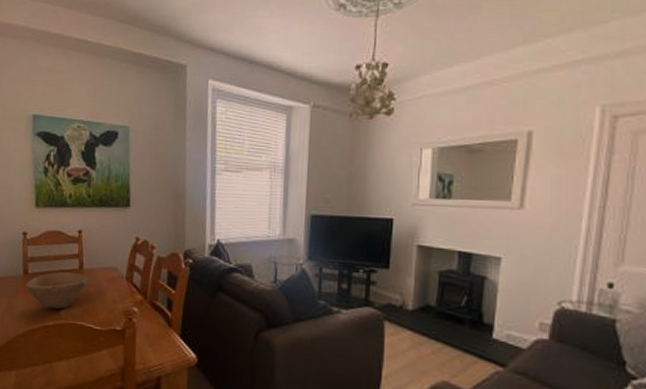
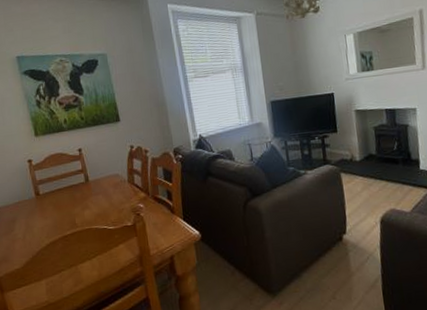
bowl: present [25,271,88,310] -> none [39,185,96,221]

